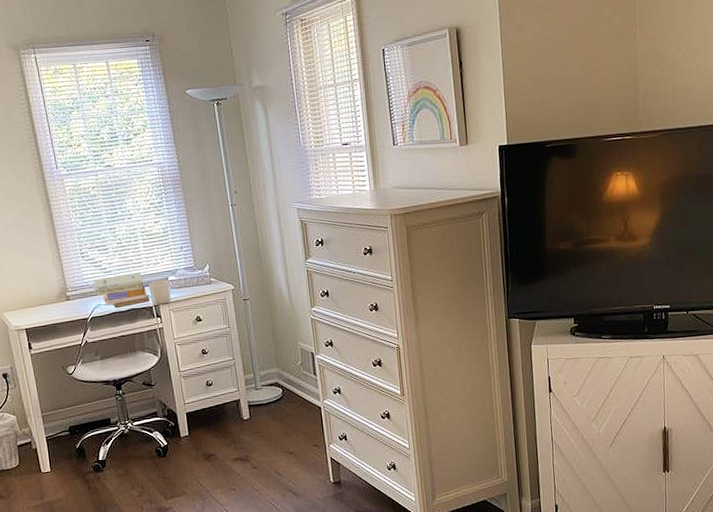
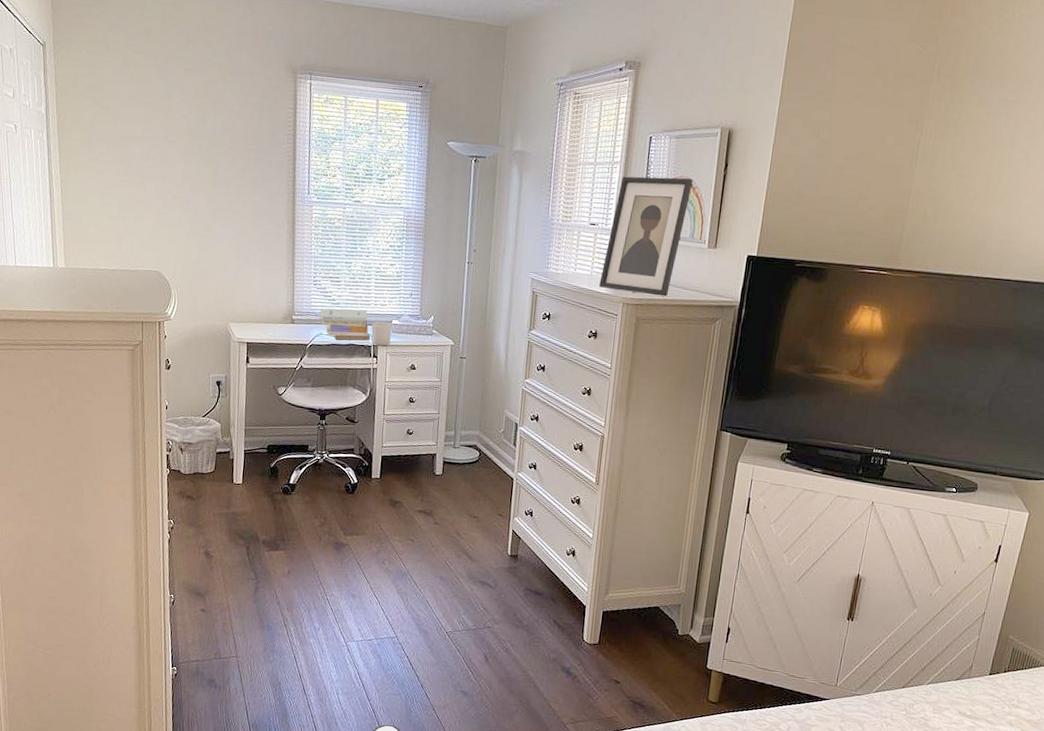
picture frame: none [363,82,433,205] -> present [599,176,693,297]

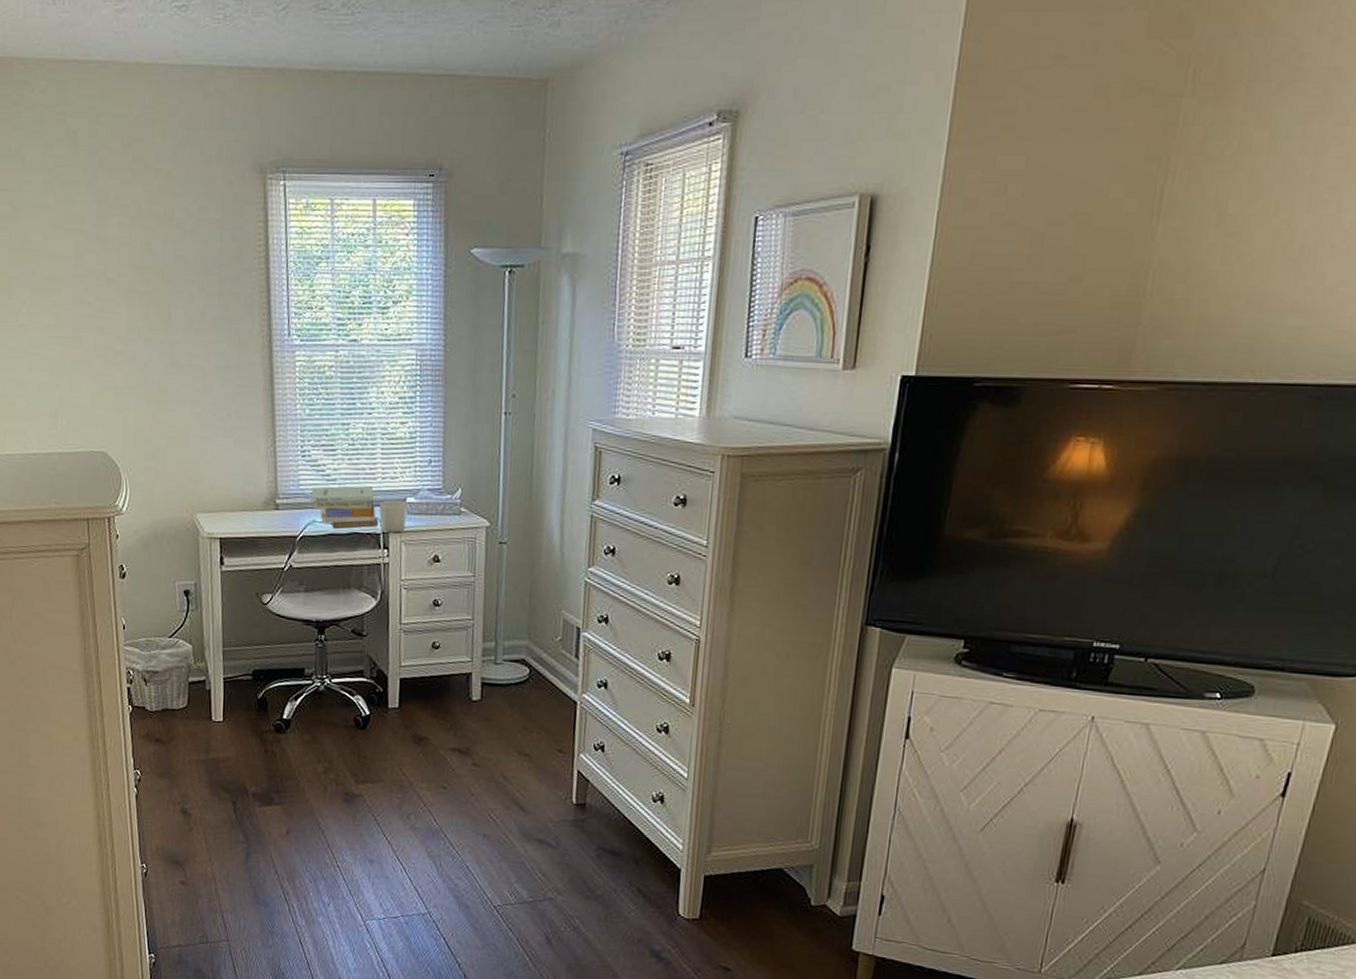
picture frame: present [599,176,693,297] -> none [687,271,820,442]

